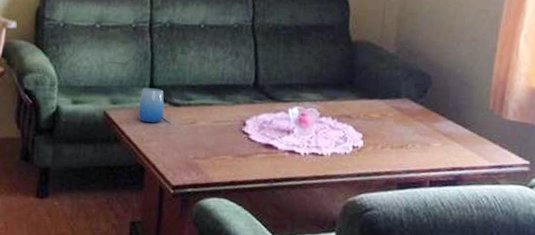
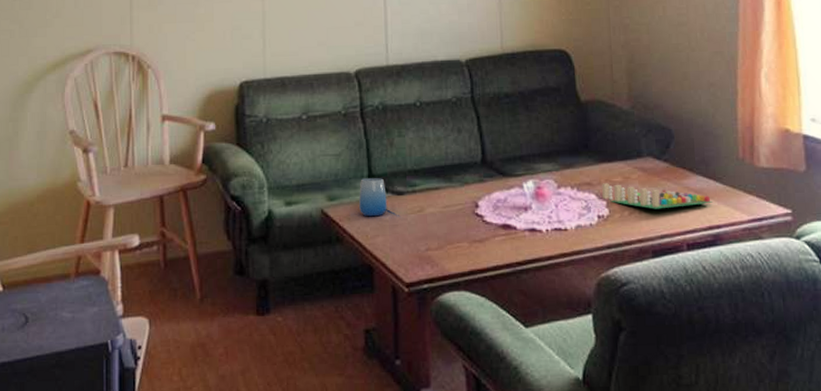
board game: none [359,117,460,147] -> present [602,183,714,209]

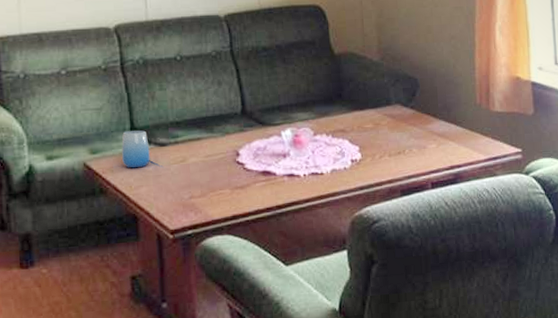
board game: present [602,183,714,209] -> none [355,129,455,153]

